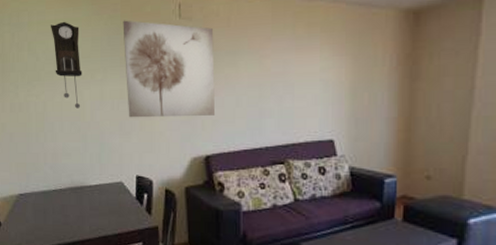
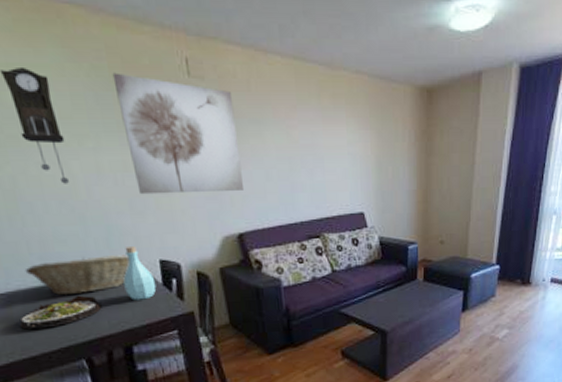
salad plate: none [29,201,87,226] -> present [20,295,102,330]
fruit basket: none [39,169,114,200] -> present [25,255,130,296]
bottle: none [105,162,131,211] -> present [122,247,156,301]

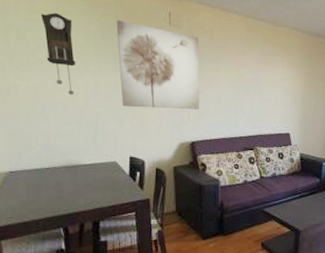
salad plate: present [20,295,102,330] -> none [21,178,82,201]
fruit basket: present [25,255,130,296] -> none [31,150,108,177]
bottle: present [122,247,156,301] -> none [100,145,124,186]

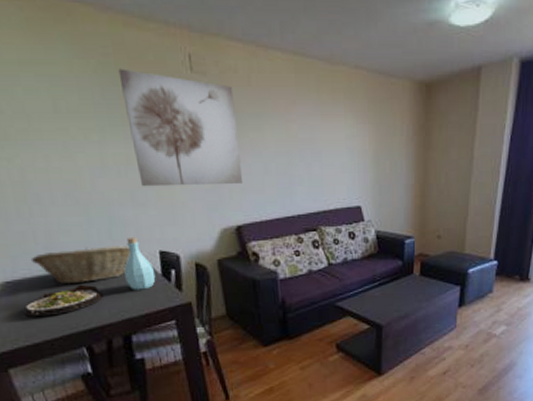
salad plate: none [21,178,82,201] -> present [24,284,103,317]
fruit basket: none [31,150,108,177] -> present [30,245,131,285]
pendulum clock: present [40,12,76,95] -> none [11,63,76,176]
bottle: none [100,145,124,186] -> present [123,237,156,290]

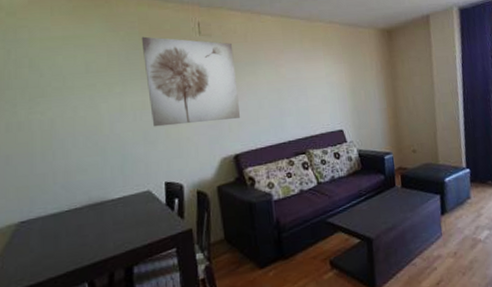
salad plate: present [24,284,103,317] -> none [34,219,110,255]
fruit basket: present [30,245,131,285] -> none [47,179,140,220]
bottle: present [123,237,156,290] -> none [130,171,160,221]

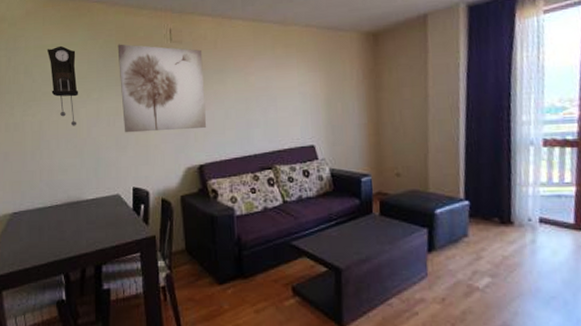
pendulum clock: none [56,37,98,123] -> present [47,45,79,126]

